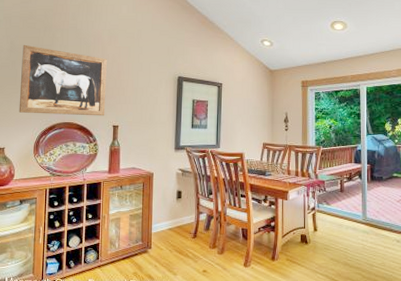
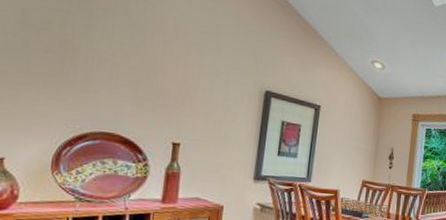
wall art: present [19,44,107,116] -> none [30,18,170,130]

